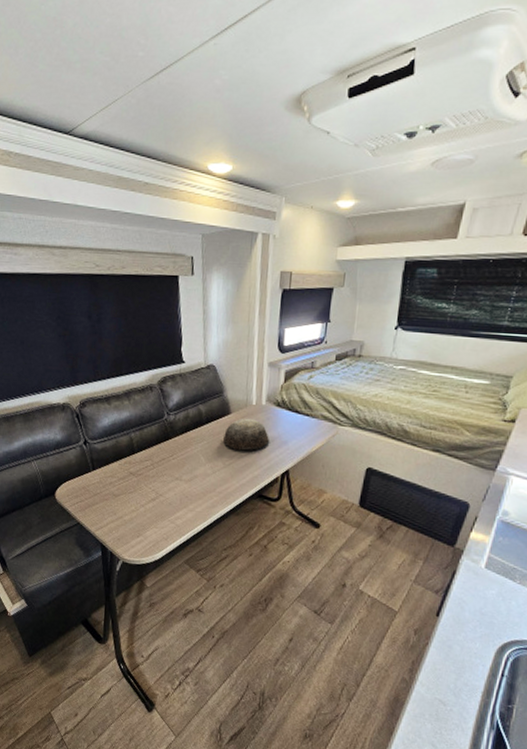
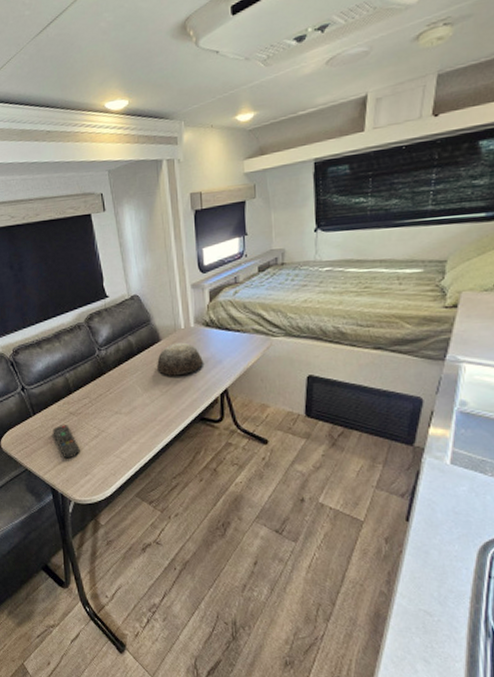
remote control: none [110,483,136,518] -> present [52,425,80,459]

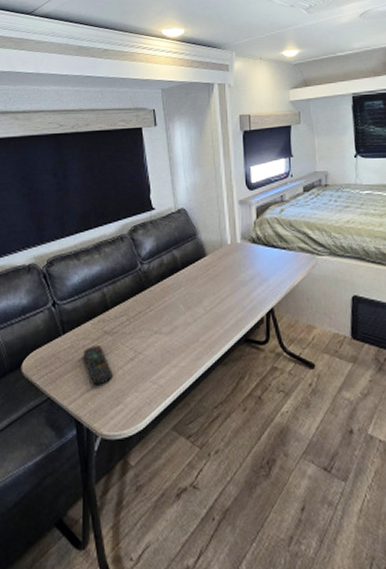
bowl: present [157,342,203,376] -> none [202,258,249,293]

